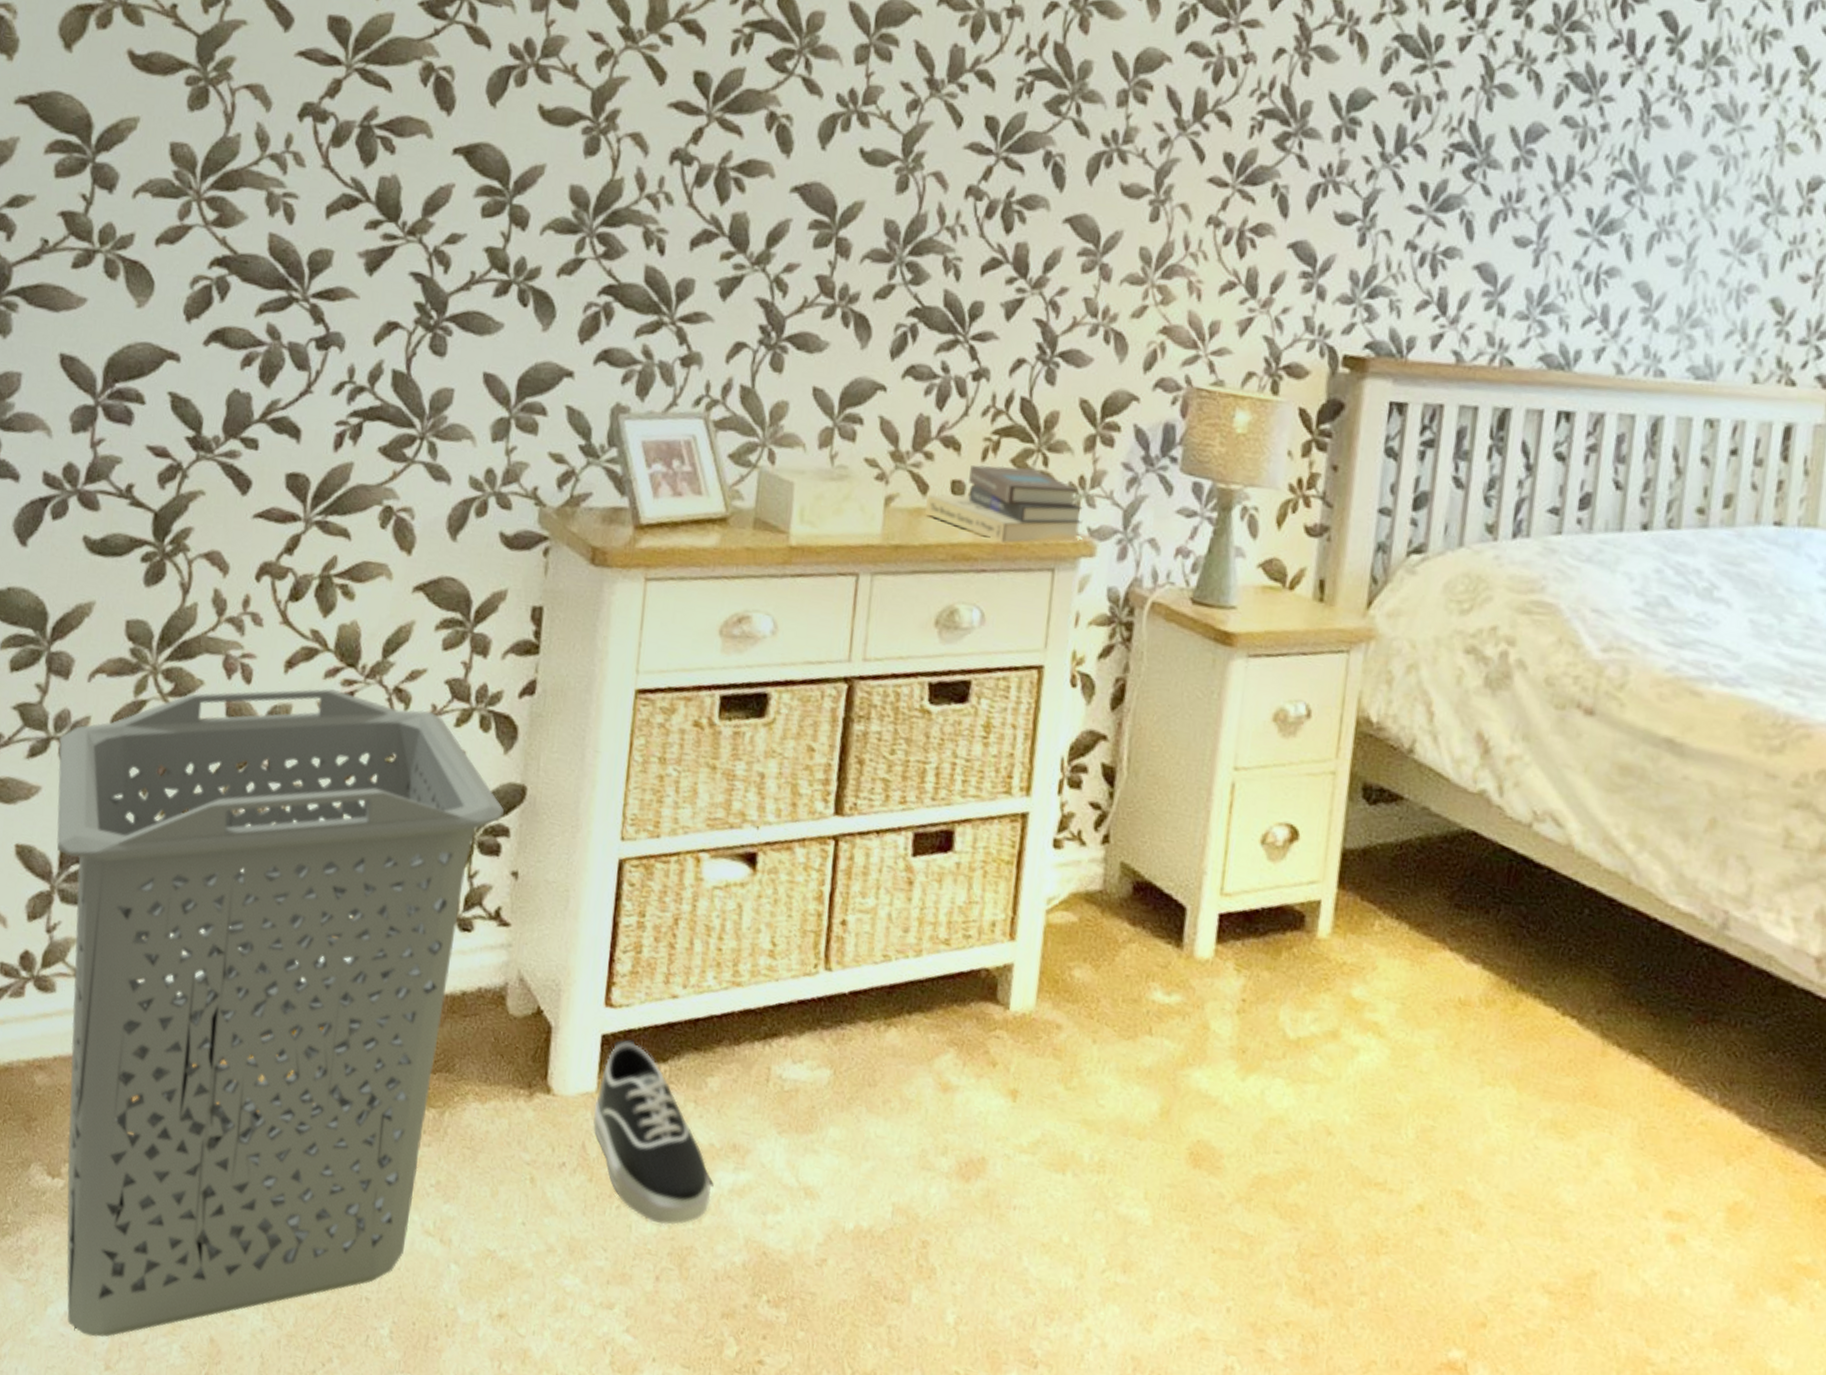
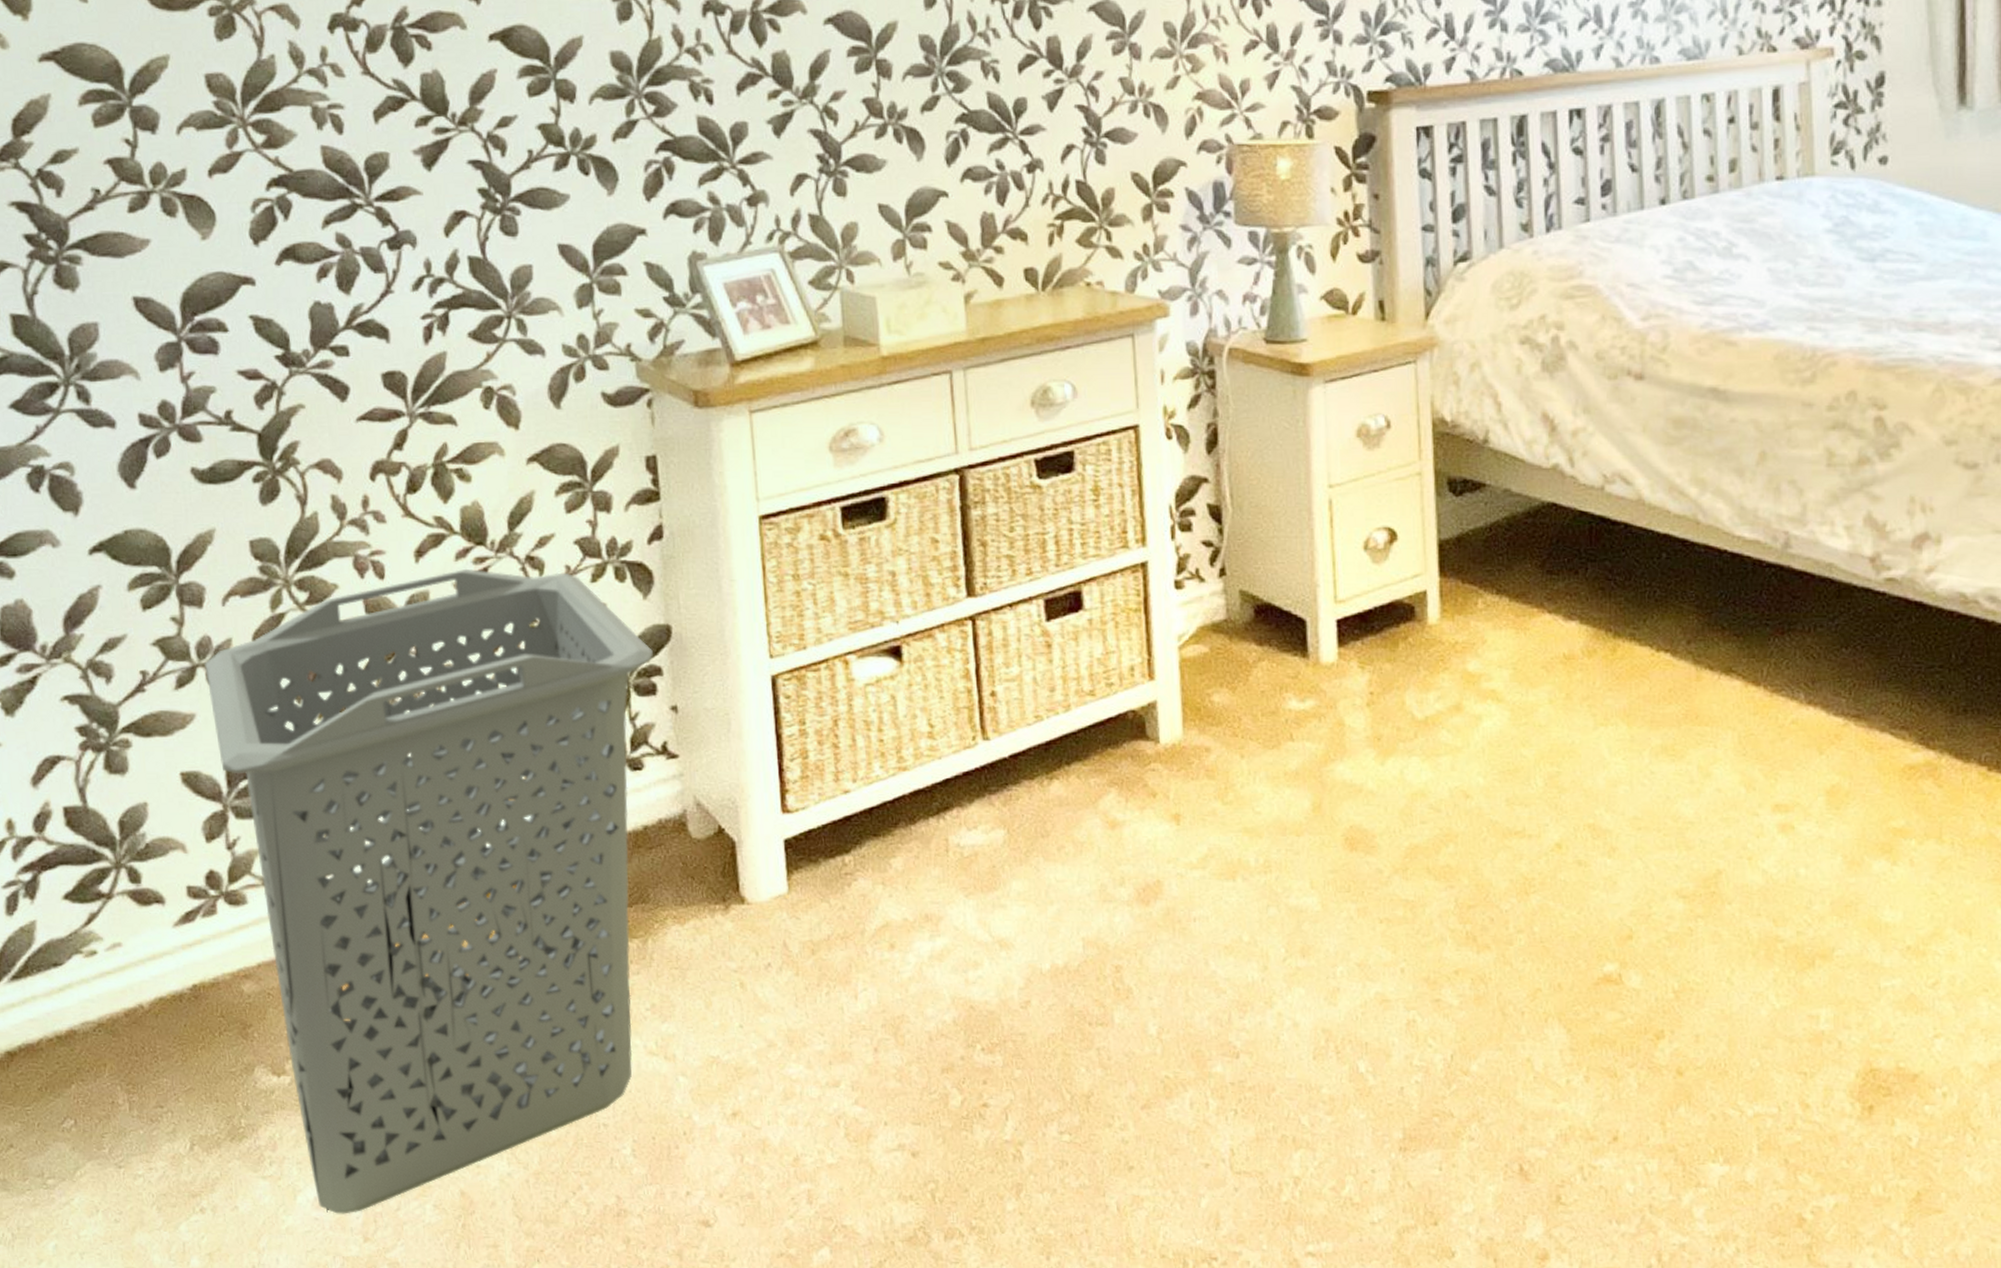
shoe: present [592,1038,711,1226] -> none [788,838,913,1001]
books: present [925,465,1083,544] -> none [1003,245,1153,319]

